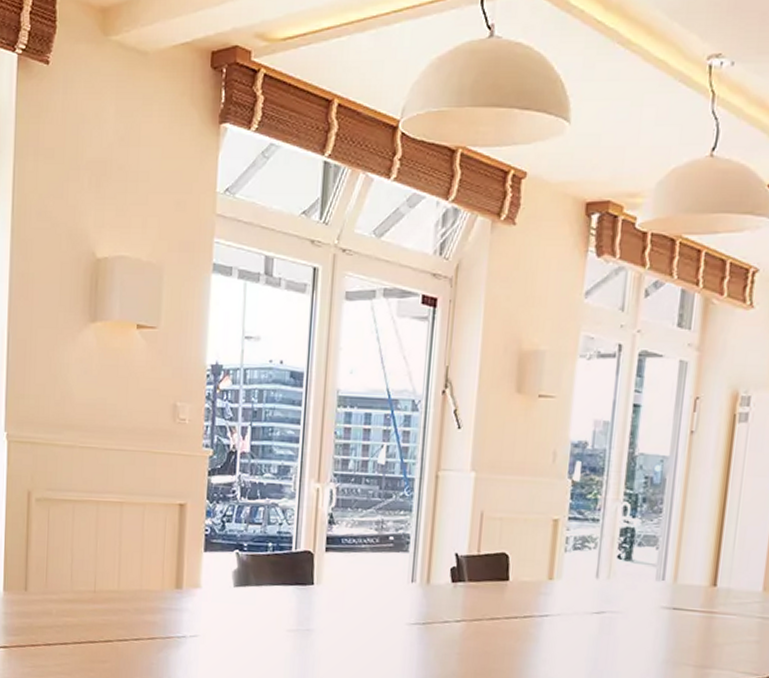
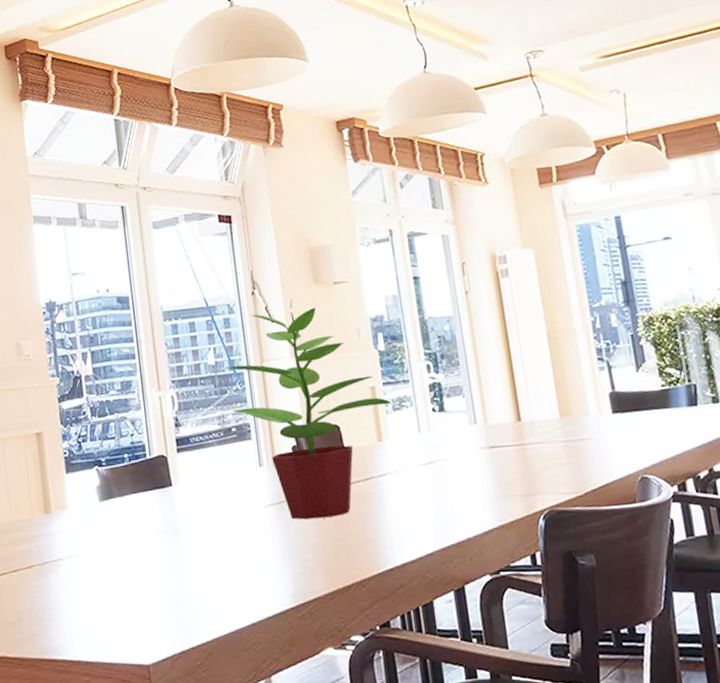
potted plant: none [395,406,574,649] -> present [225,299,392,520]

